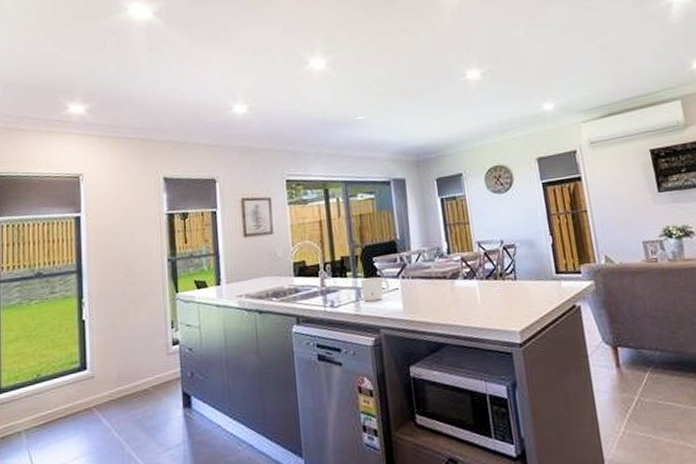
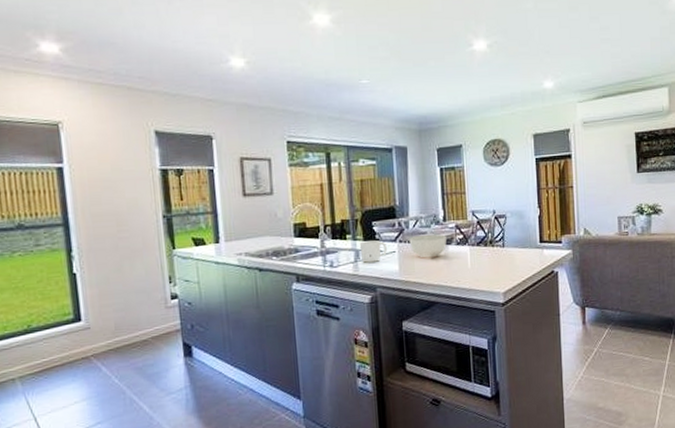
bowl: none [412,268,453,295] -> present [409,234,447,259]

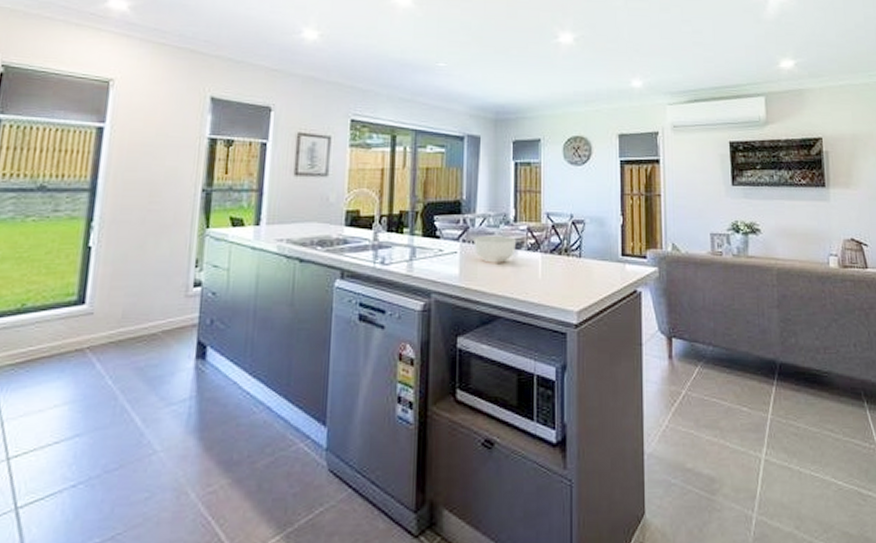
mug: present [359,240,387,263] -> none [417,237,448,263]

